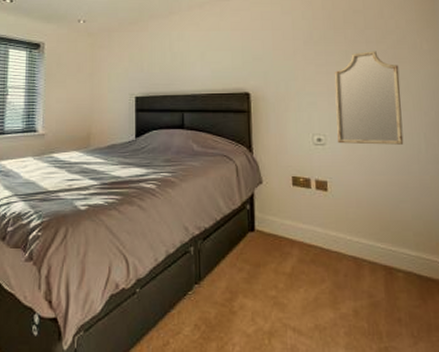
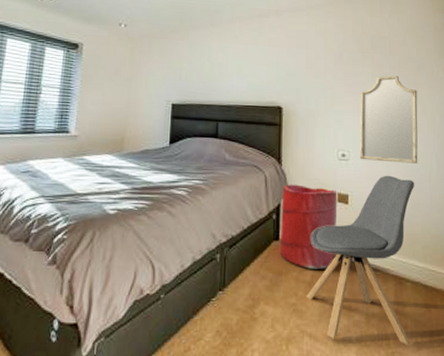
laundry hamper: none [255,172,316,260] -> present [280,184,337,269]
chair: none [286,158,406,340] -> present [306,175,415,346]

